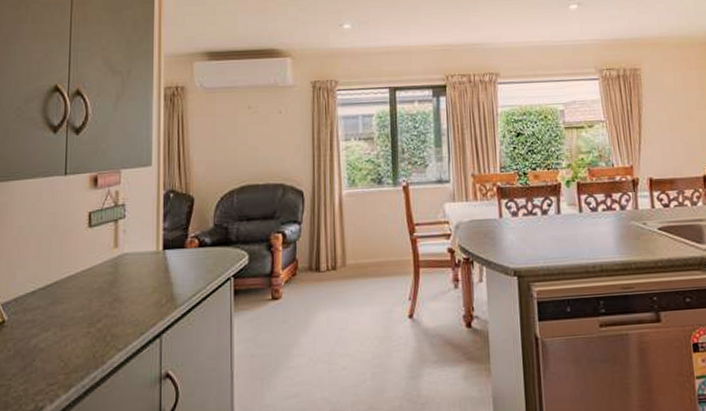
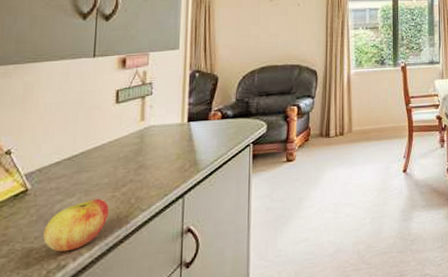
apple: none [21,334,85,392] -> present [43,198,109,252]

